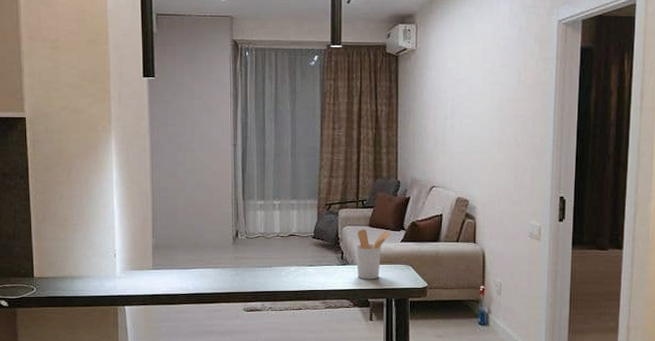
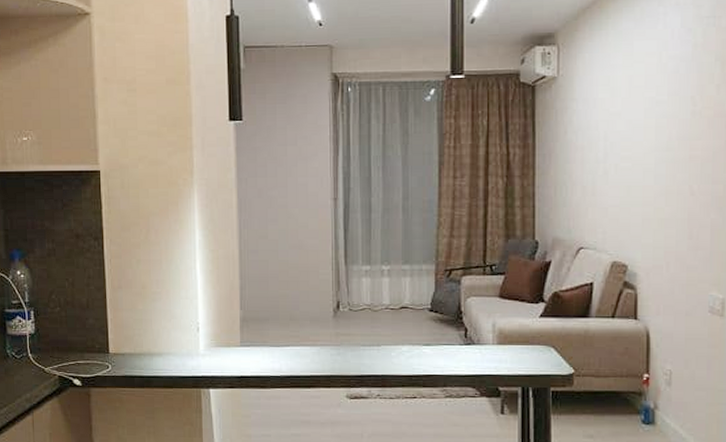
utensil holder: present [355,229,391,280] -> none [482,300,527,363]

